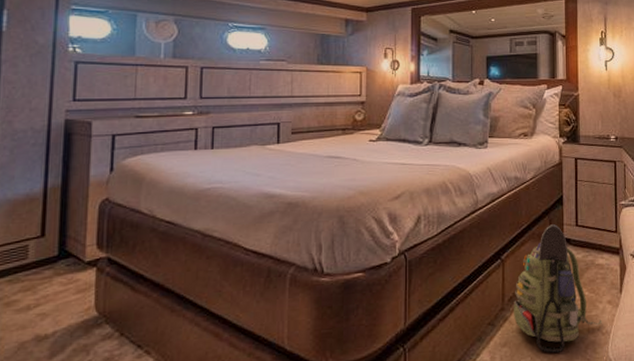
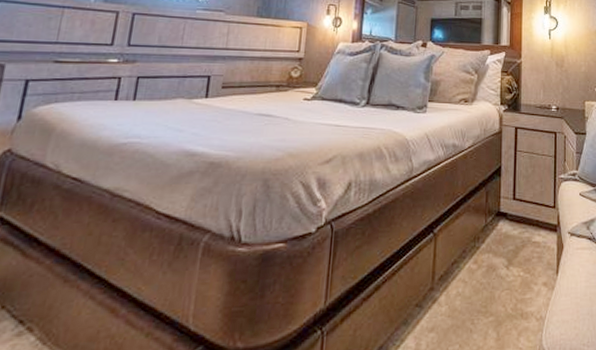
backpack: present [513,224,602,353] -> none [443,197,537,340]

